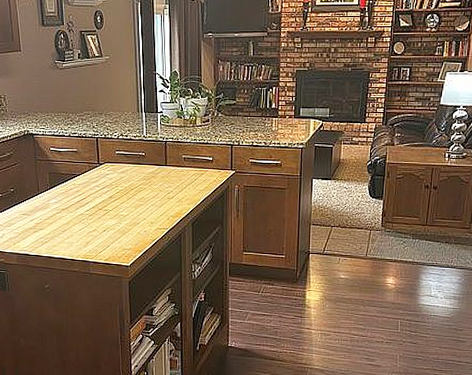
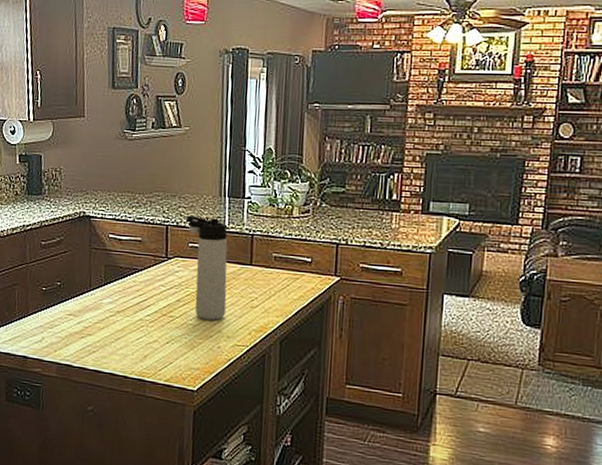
thermos bottle: none [111,128,149,211] -> present [185,215,228,321]

